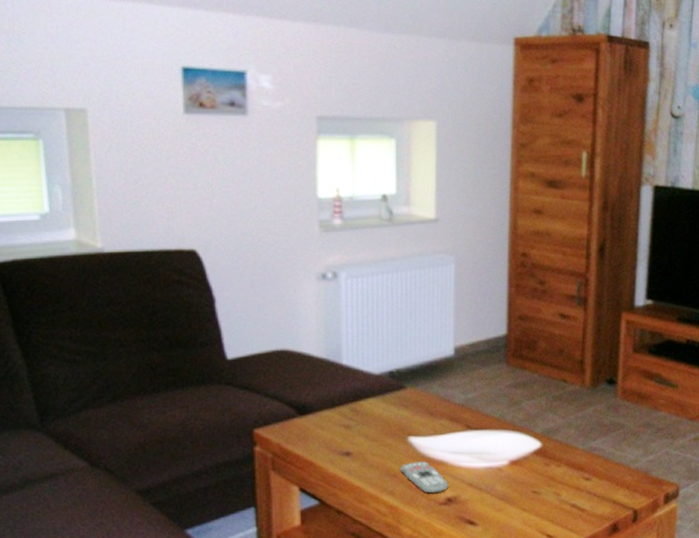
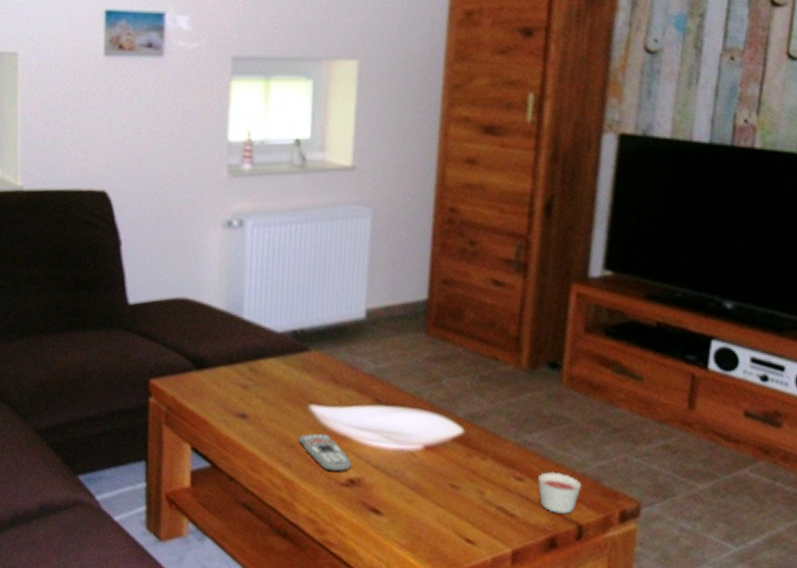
candle: none [602,469,635,503] -> present [538,471,581,514]

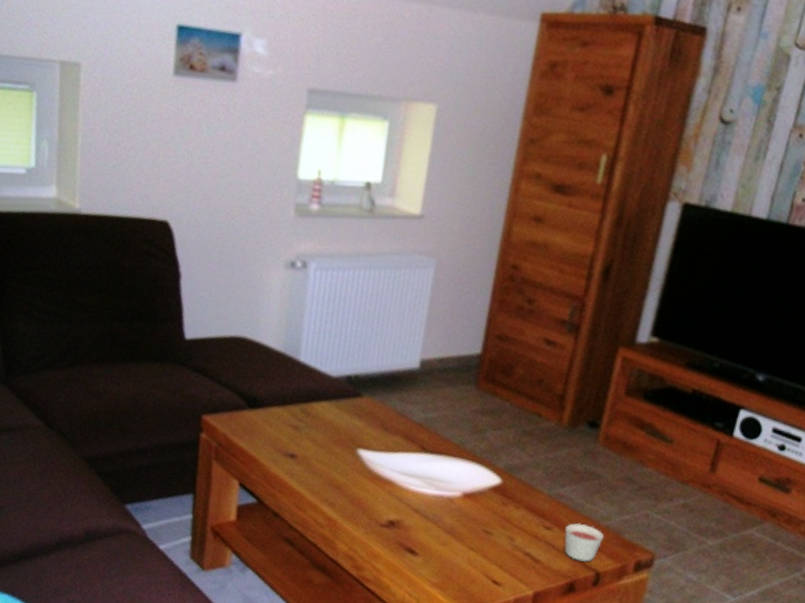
remote control: present [299,433,352,472] -> none [344,476,394,514]

